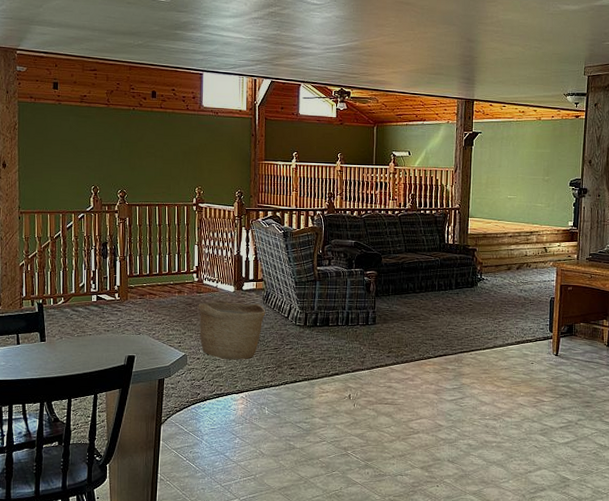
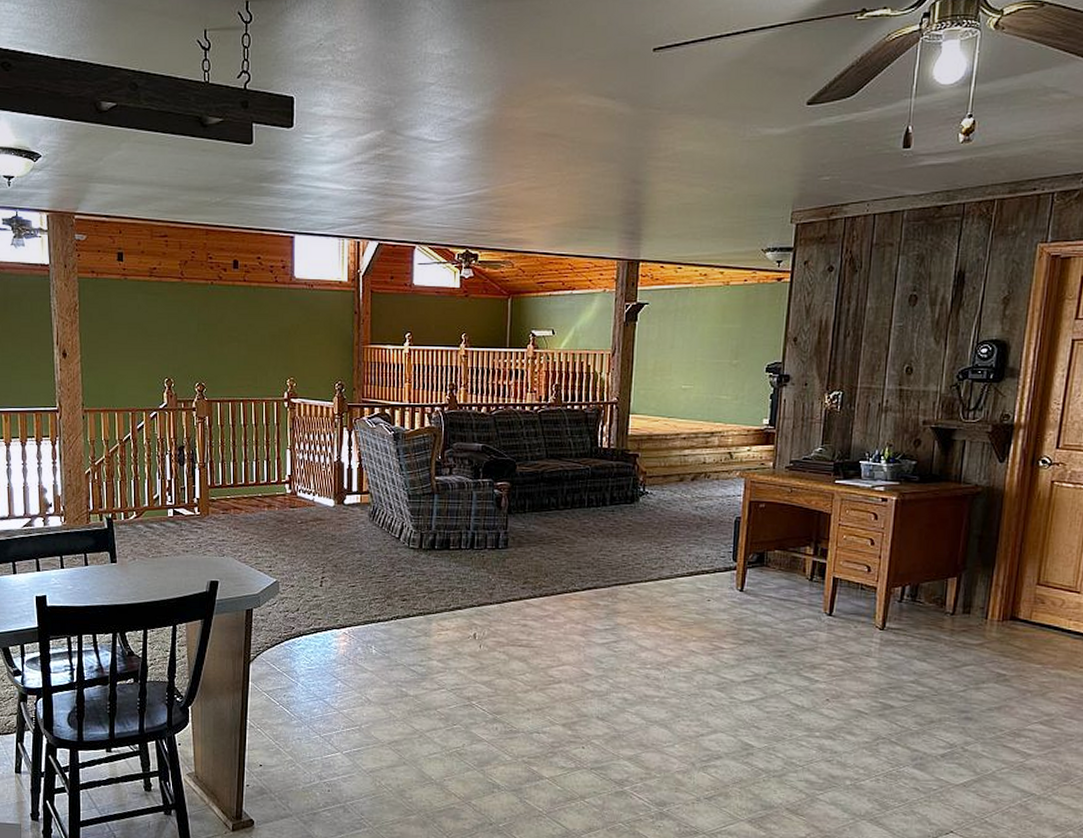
basket: present [198,302,266,360] -> none [291,519,373,589]

